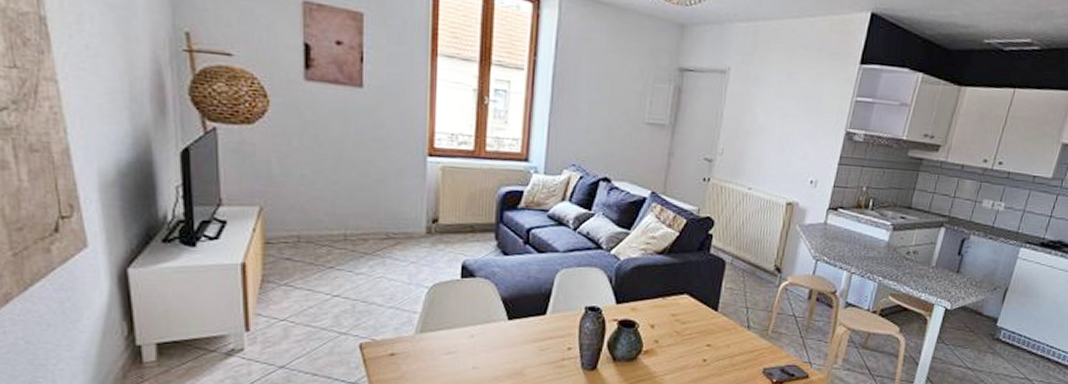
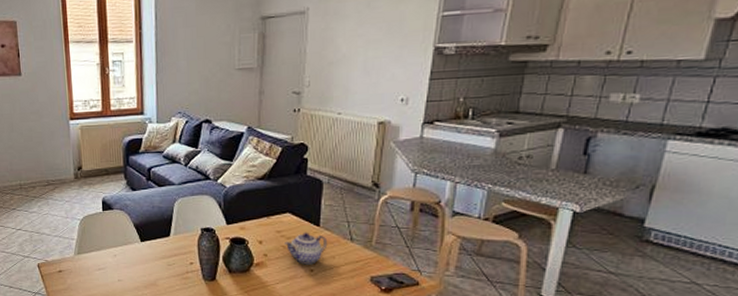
teapot: none [679,316,724,354] -> present [285,232,328,265]

